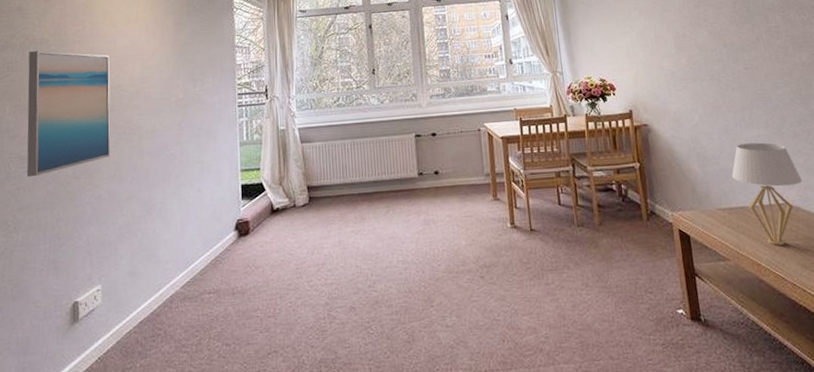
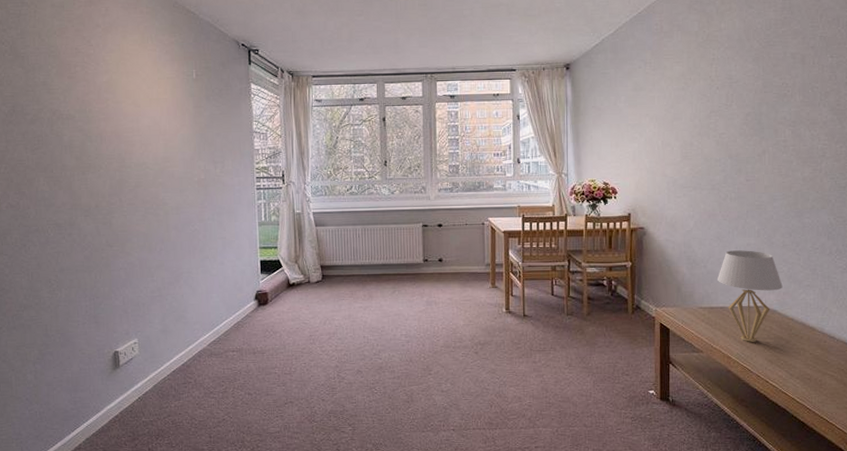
wall art: present [26,50,111,178] -> none [57,126,140,243]

